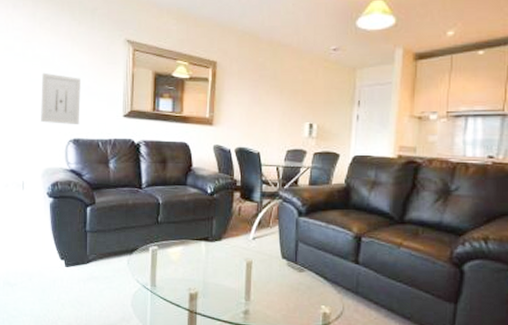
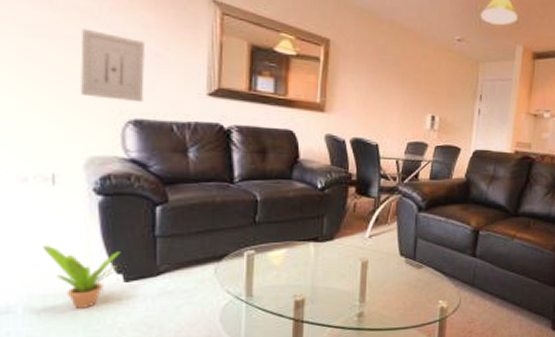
potted plant: none [16,235,64,285] -> present [42,246,121,309]

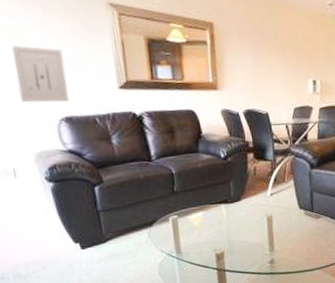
potted plant: present [42,246,121,309] -> none [17,226,75,273]

